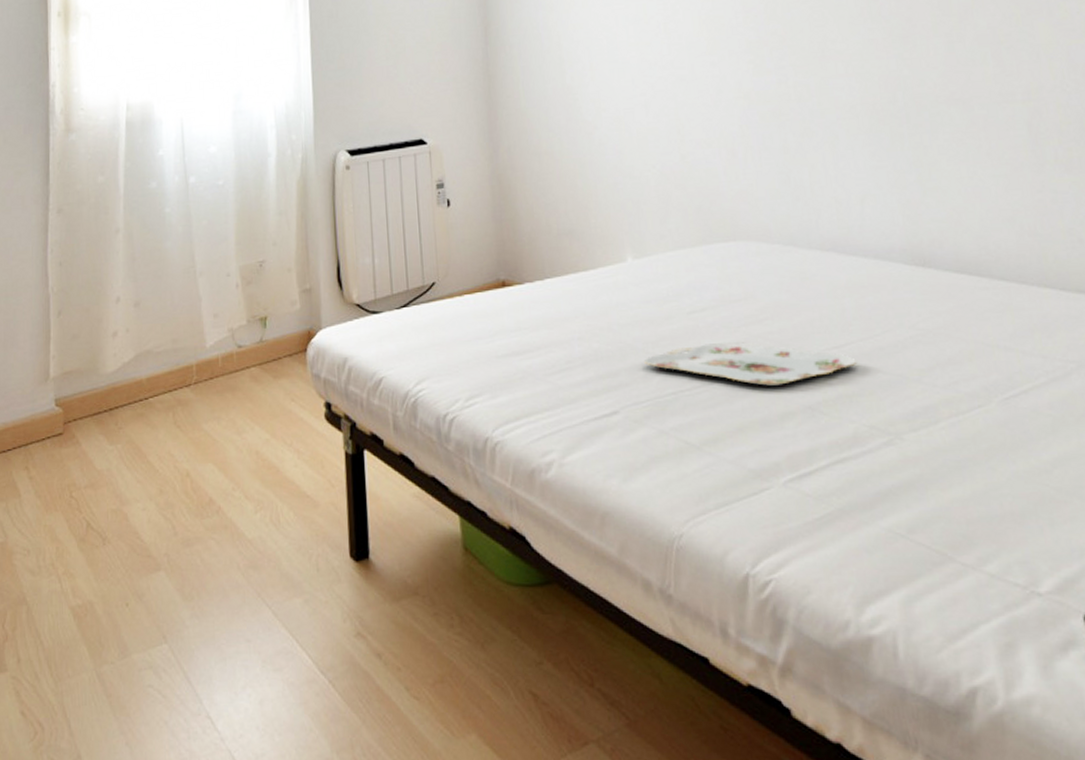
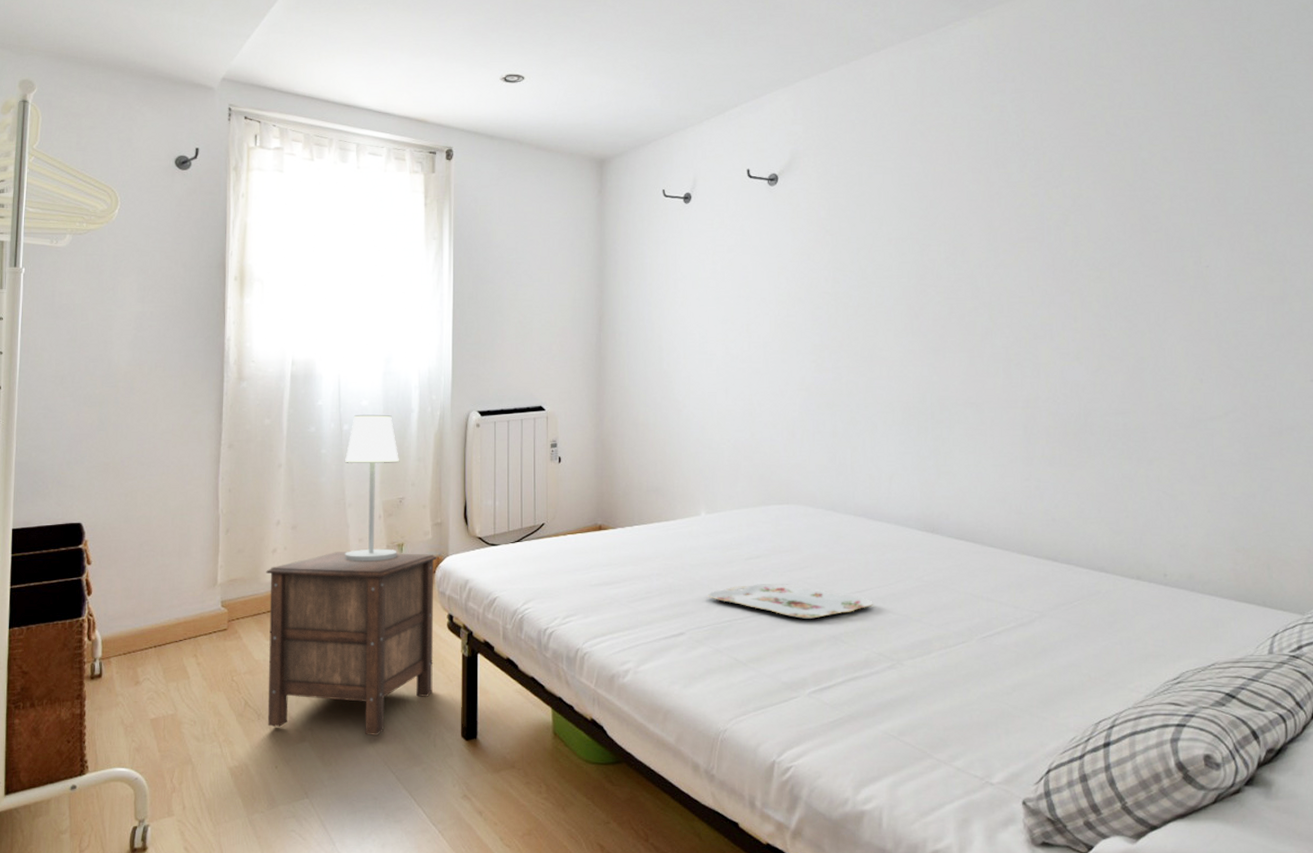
nightstand: none [106,328,312,560] -> present [266,552,438,735]
table lamp: none [192,162,260,342] -> present [344,414,400,562]

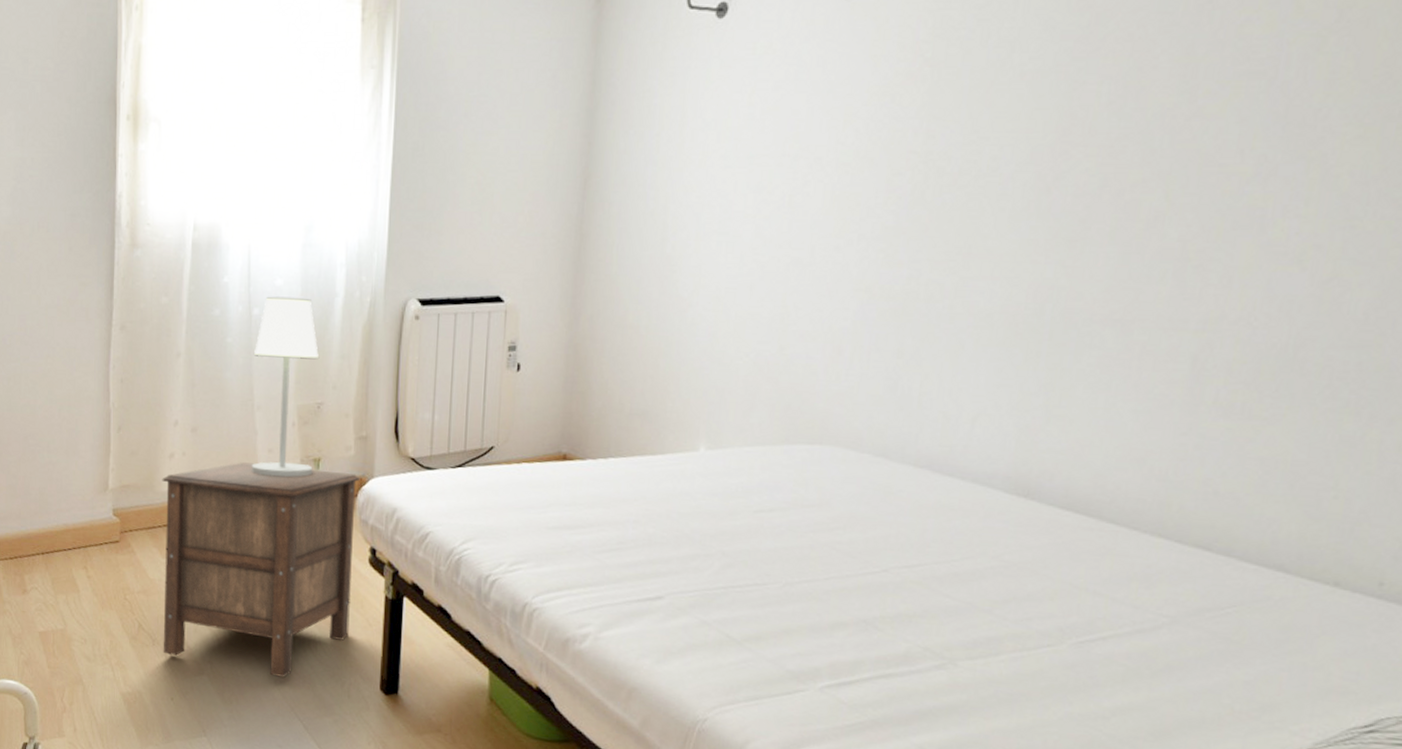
serving tray: present [707,584,873,620] -> none [698,544,925,596]

